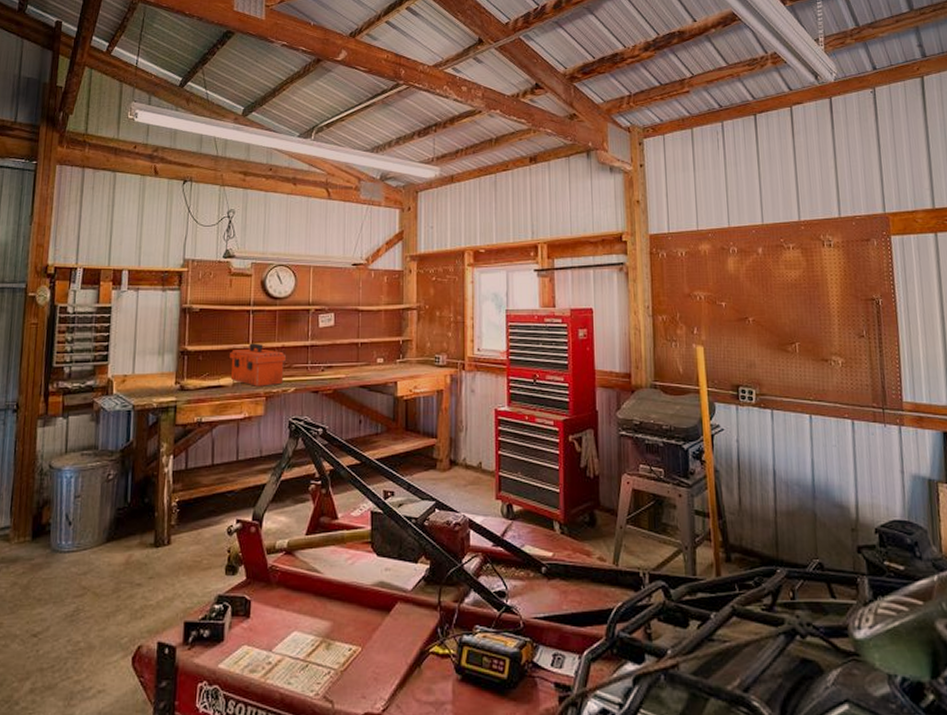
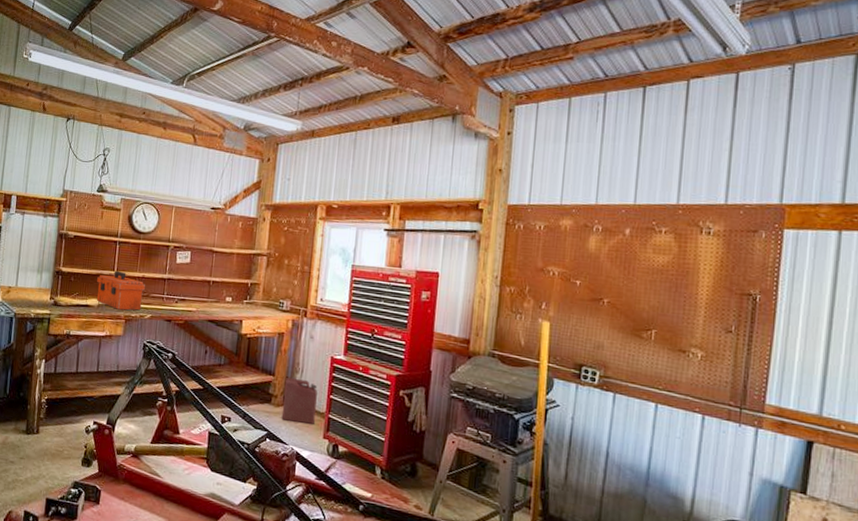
jerry can: none [449,438,485,486] -> present [281,378,318,424]

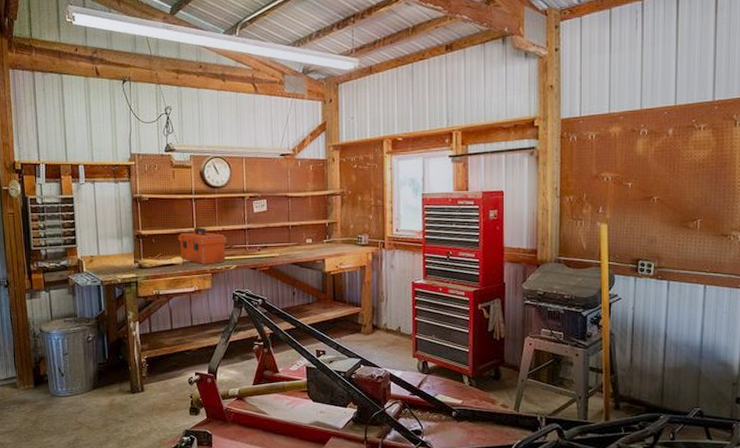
jerry can: present [281,378,318,424] -> none [371,307,403,346]

